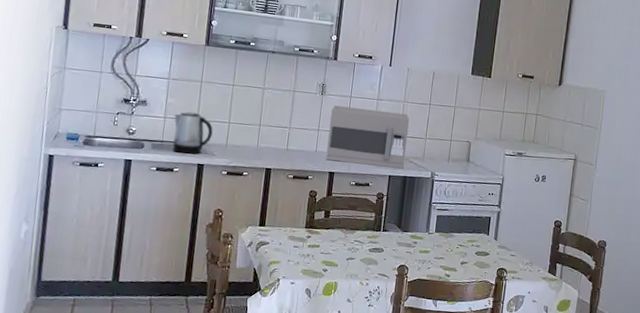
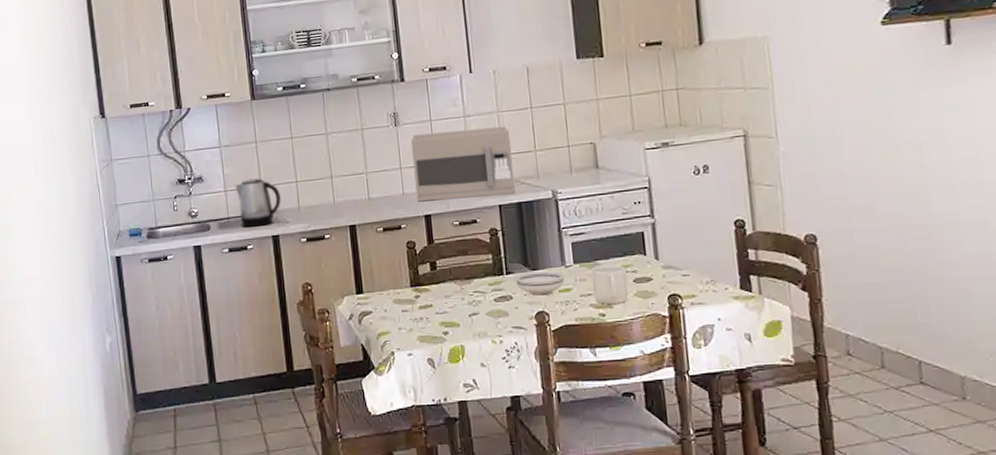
bowl: none [388,232,426,253] -> present [515,270,565,296]
mug: none [445,237,473,269] -> present [590,265,629,304]

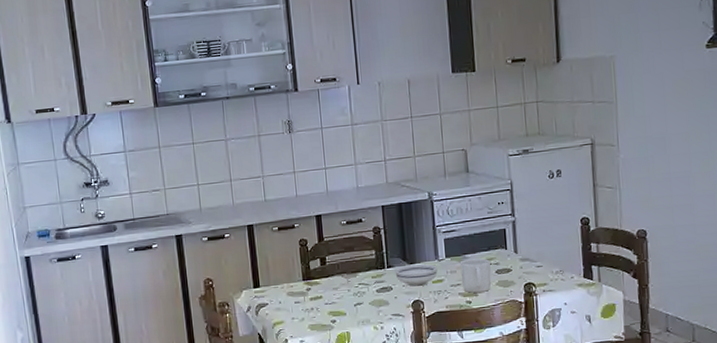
kettle: present [235,178,281,228] -> none [140,181,184,229]
microwave: present [411,126,515,202] -> none [304,134,396,203]

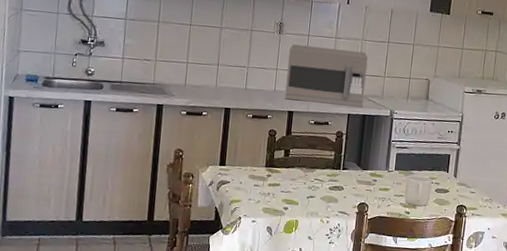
microwave: none [304,134,396,203] -> present [285,44,368,107]
bowl: present [395,263,438,287] -> none [348,170,386,191]

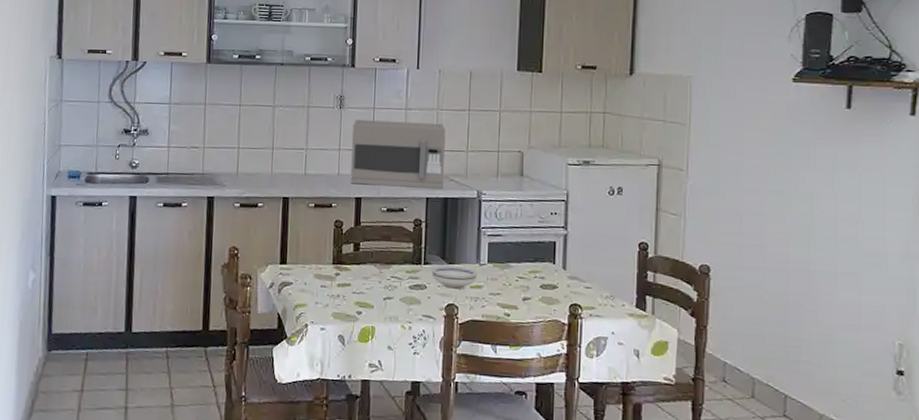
bowl: none [348,170,386,191] -> present [431,264,478,289]
mug: present [405,175,432,206] -> none [502,268,535,306]

